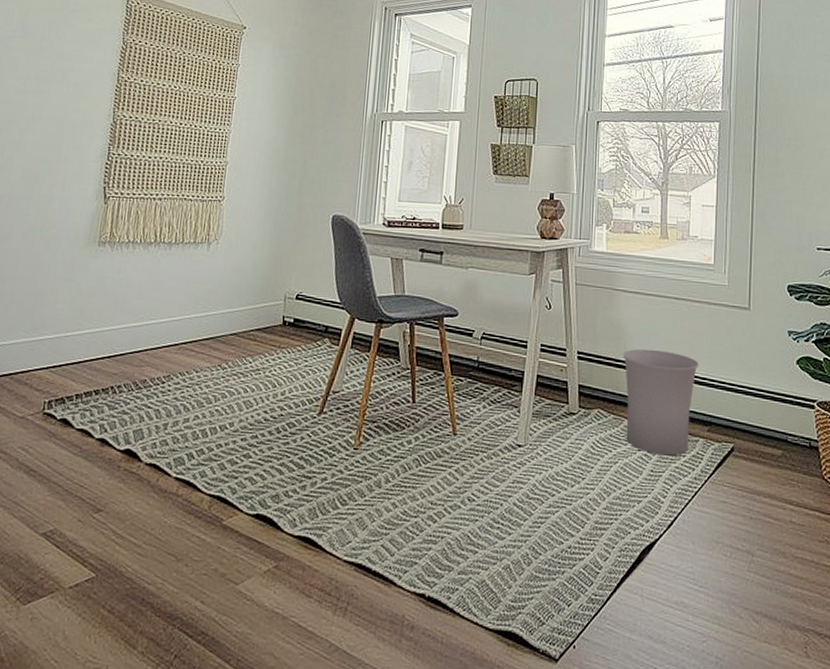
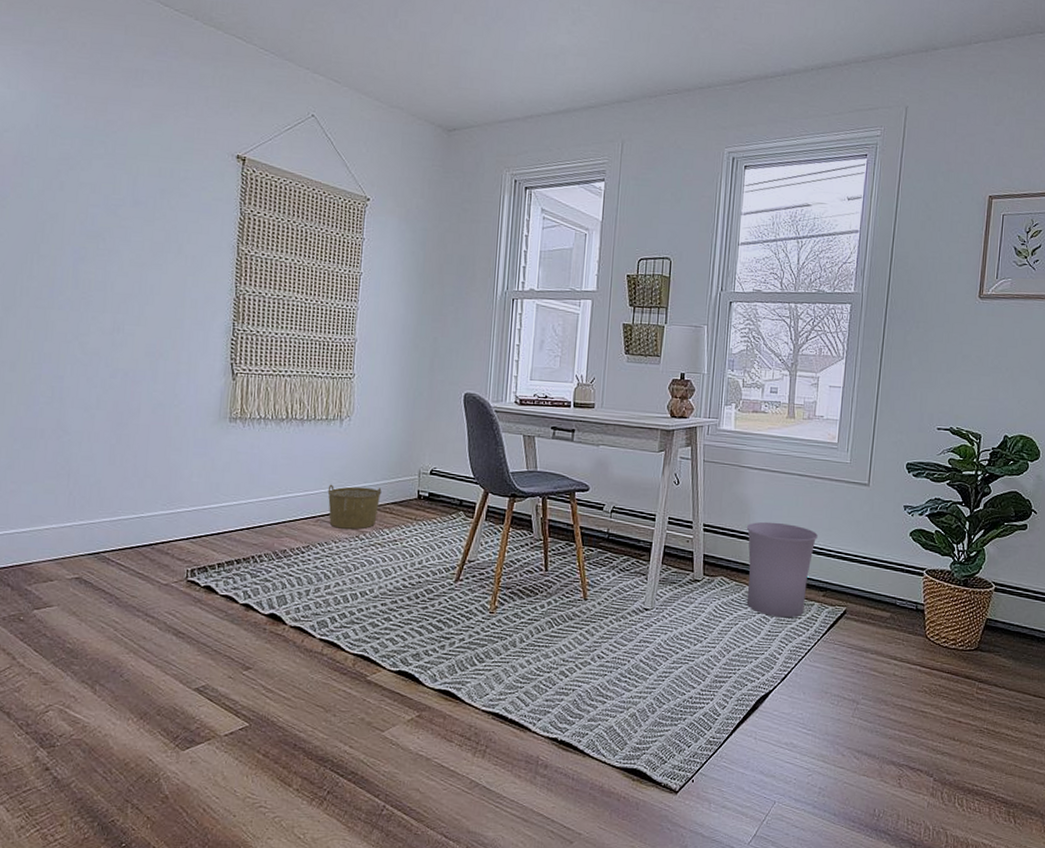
basket: none [191,309,247,358] -> present [327,484,382,530]

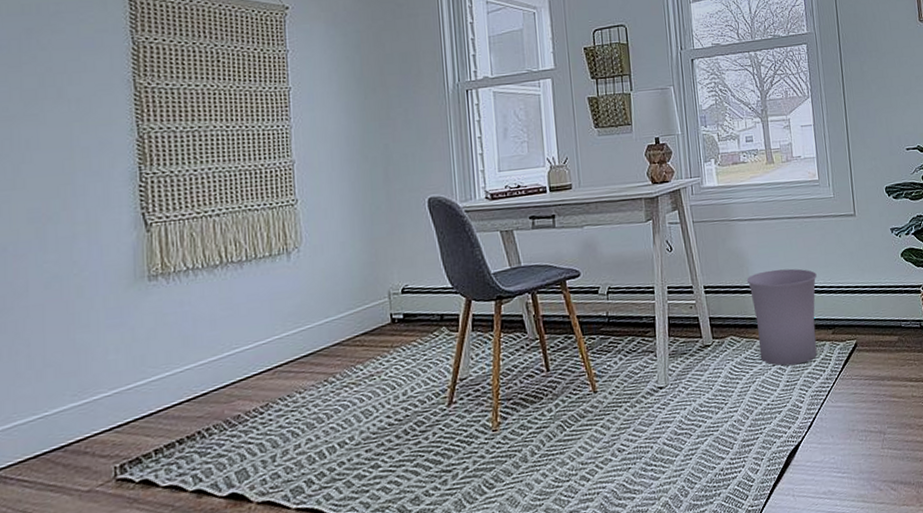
basket: present [327,484,382,530] -> none [282,320,348,377]

